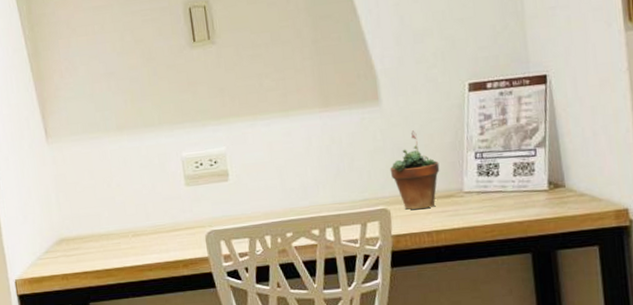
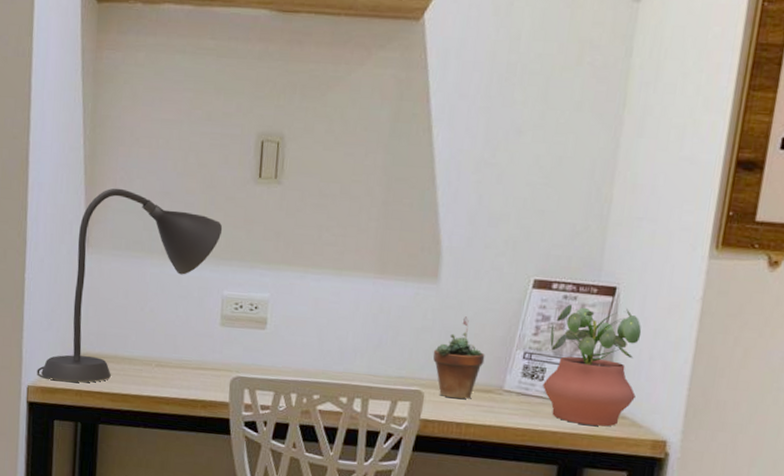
desk lamp: none [21,77,170,271] -> present [36,188,223,383]
potted plant: none [494,92,589,210] -> present [543,304,642,427]

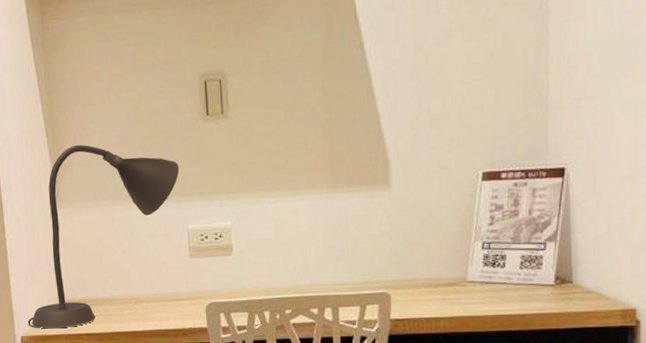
succulent plant: present [433,316,485,399] -> none [394,216,445,296]
potted plant: present [543,304,642,427] -> none [505,187,598,304]

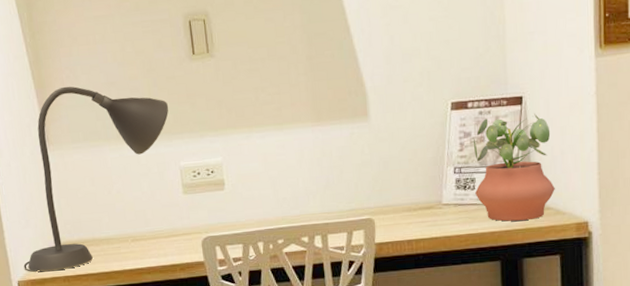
potted plant: none [505,187,598,304] -> present [473,113,555,222]

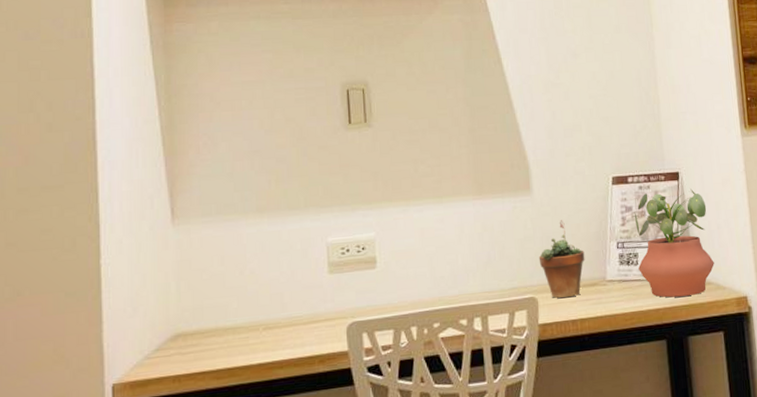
desk lamp: present [23,86,169,273] -> none [123,153,319,373]
succulent plant: none [375,145,422,220] -> present [538,220,585,298]

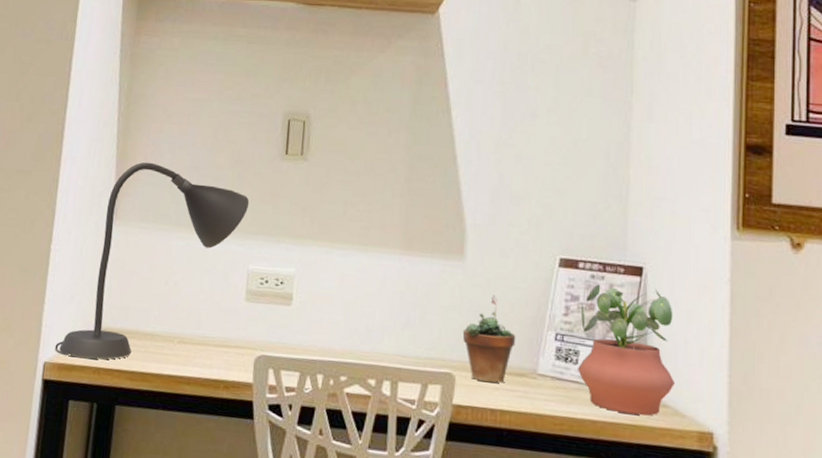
desk lamp: none [123,153,319,373] -> present [54,162,250,360]

